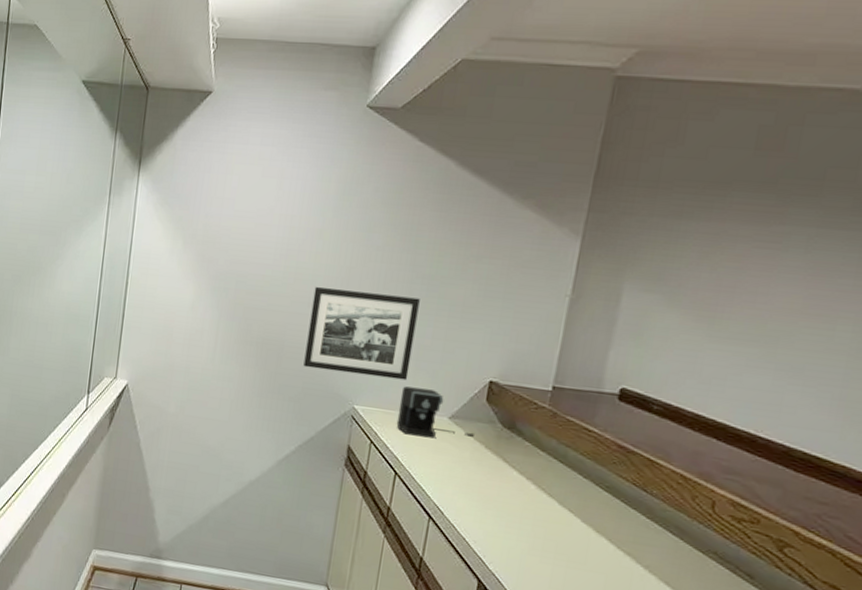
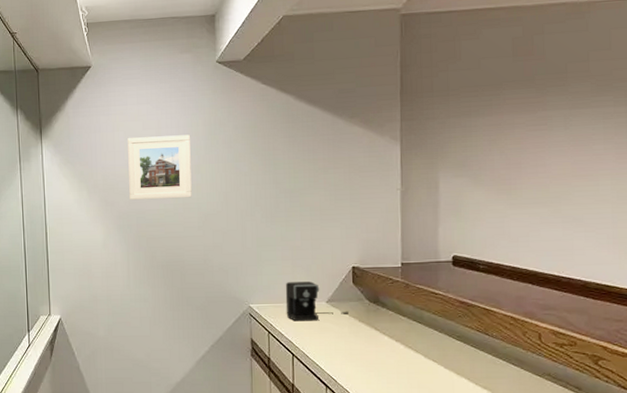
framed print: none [232,185,318,267] -> present [128,134,192,201]
picture frame: present [303,287,420,381] -> none [201,209,288,280]

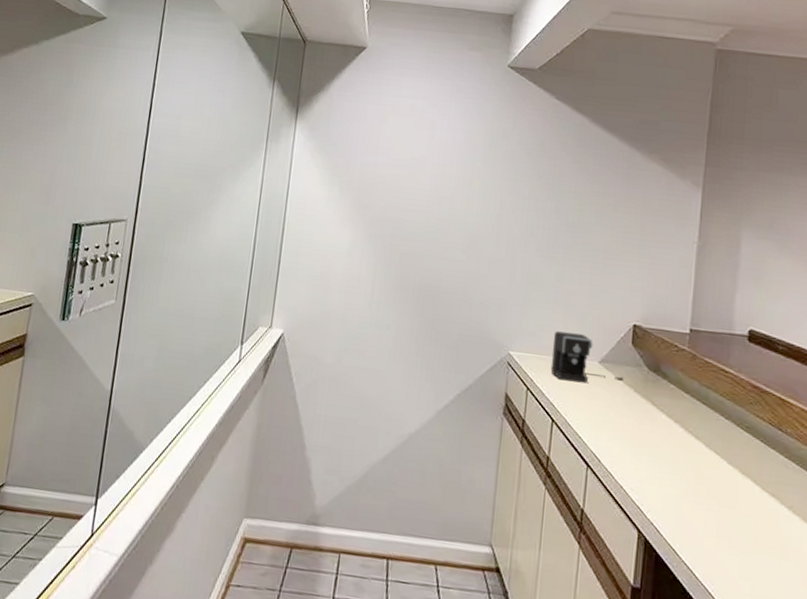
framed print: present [128,134,192,201] -> none [387,134,467,214]

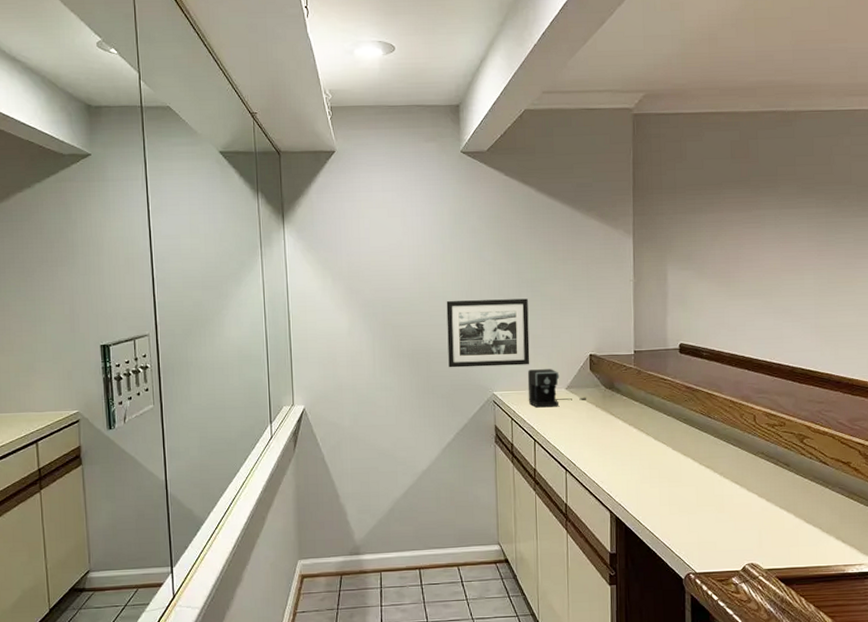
picture frame: none [459,234,565,325] -> present [446,298,530,368]

